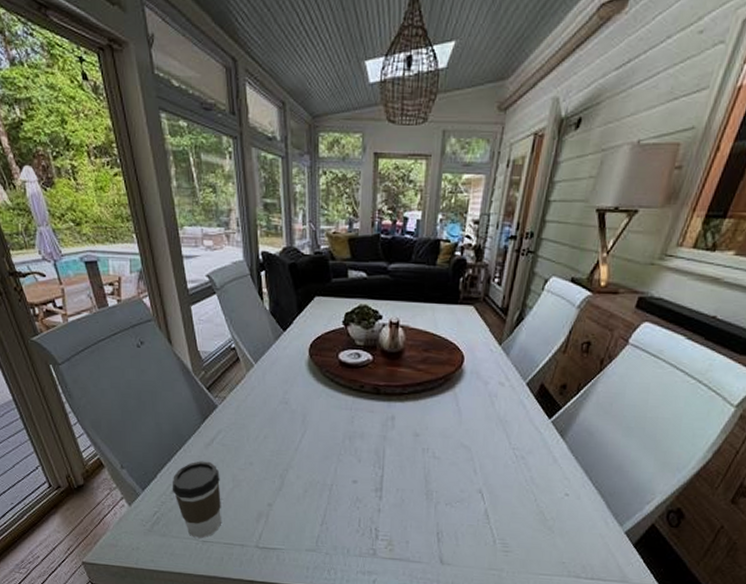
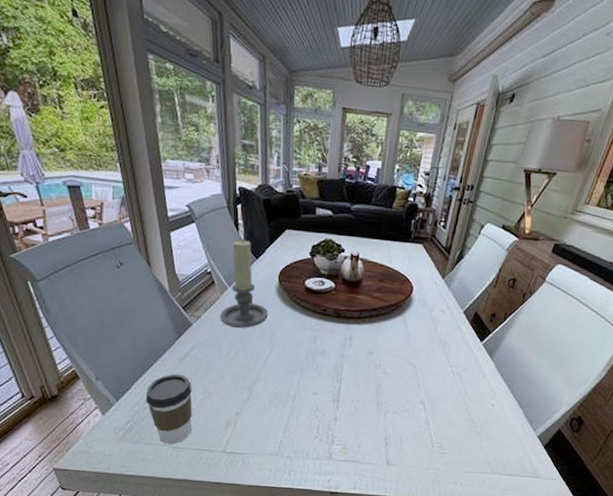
candle holder: none [246,310,299,409] -> present [220,239,268,328]

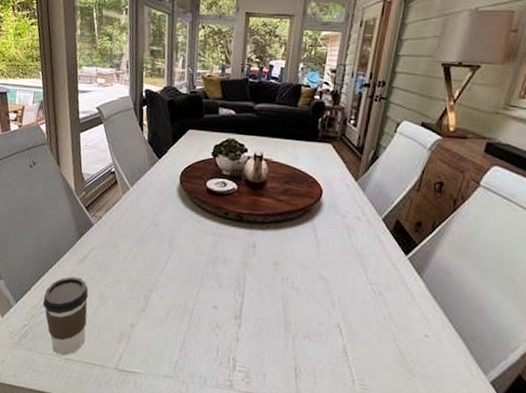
candle holder: present [220,239,268,328] -> none [120,139,168,231]

